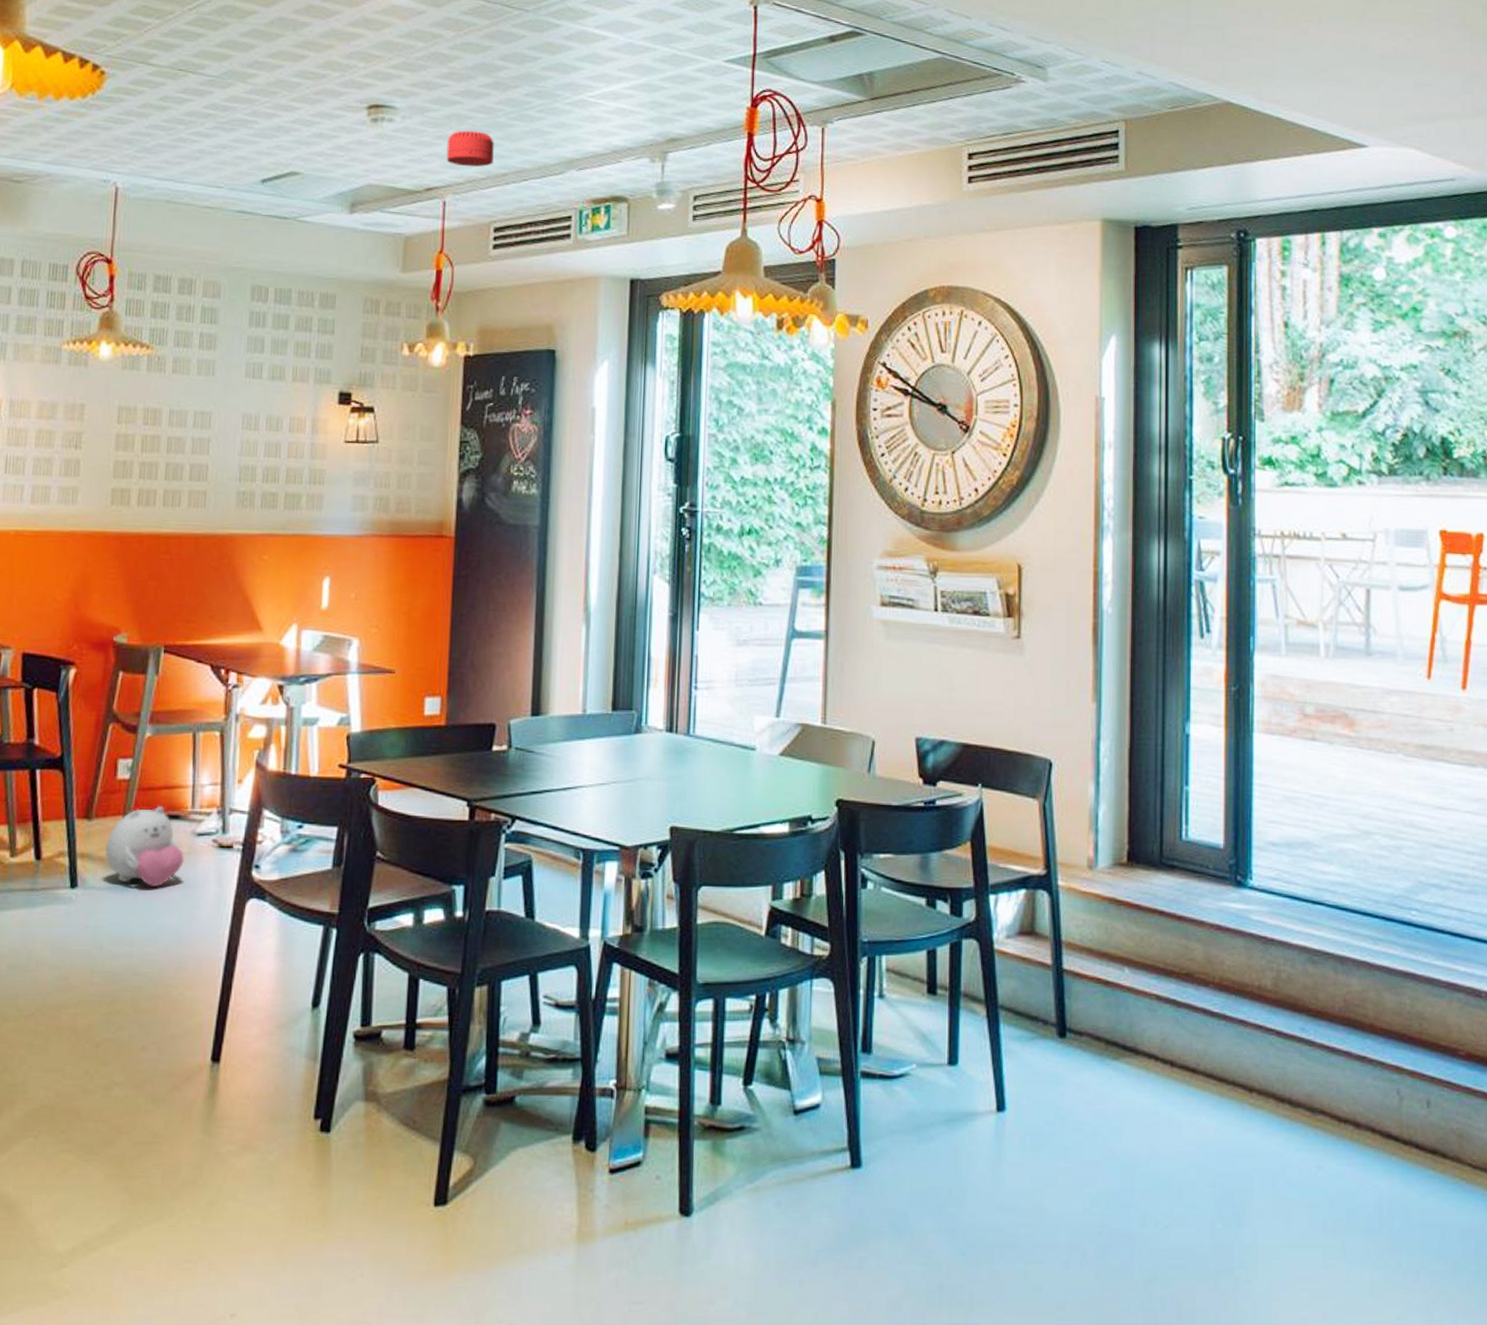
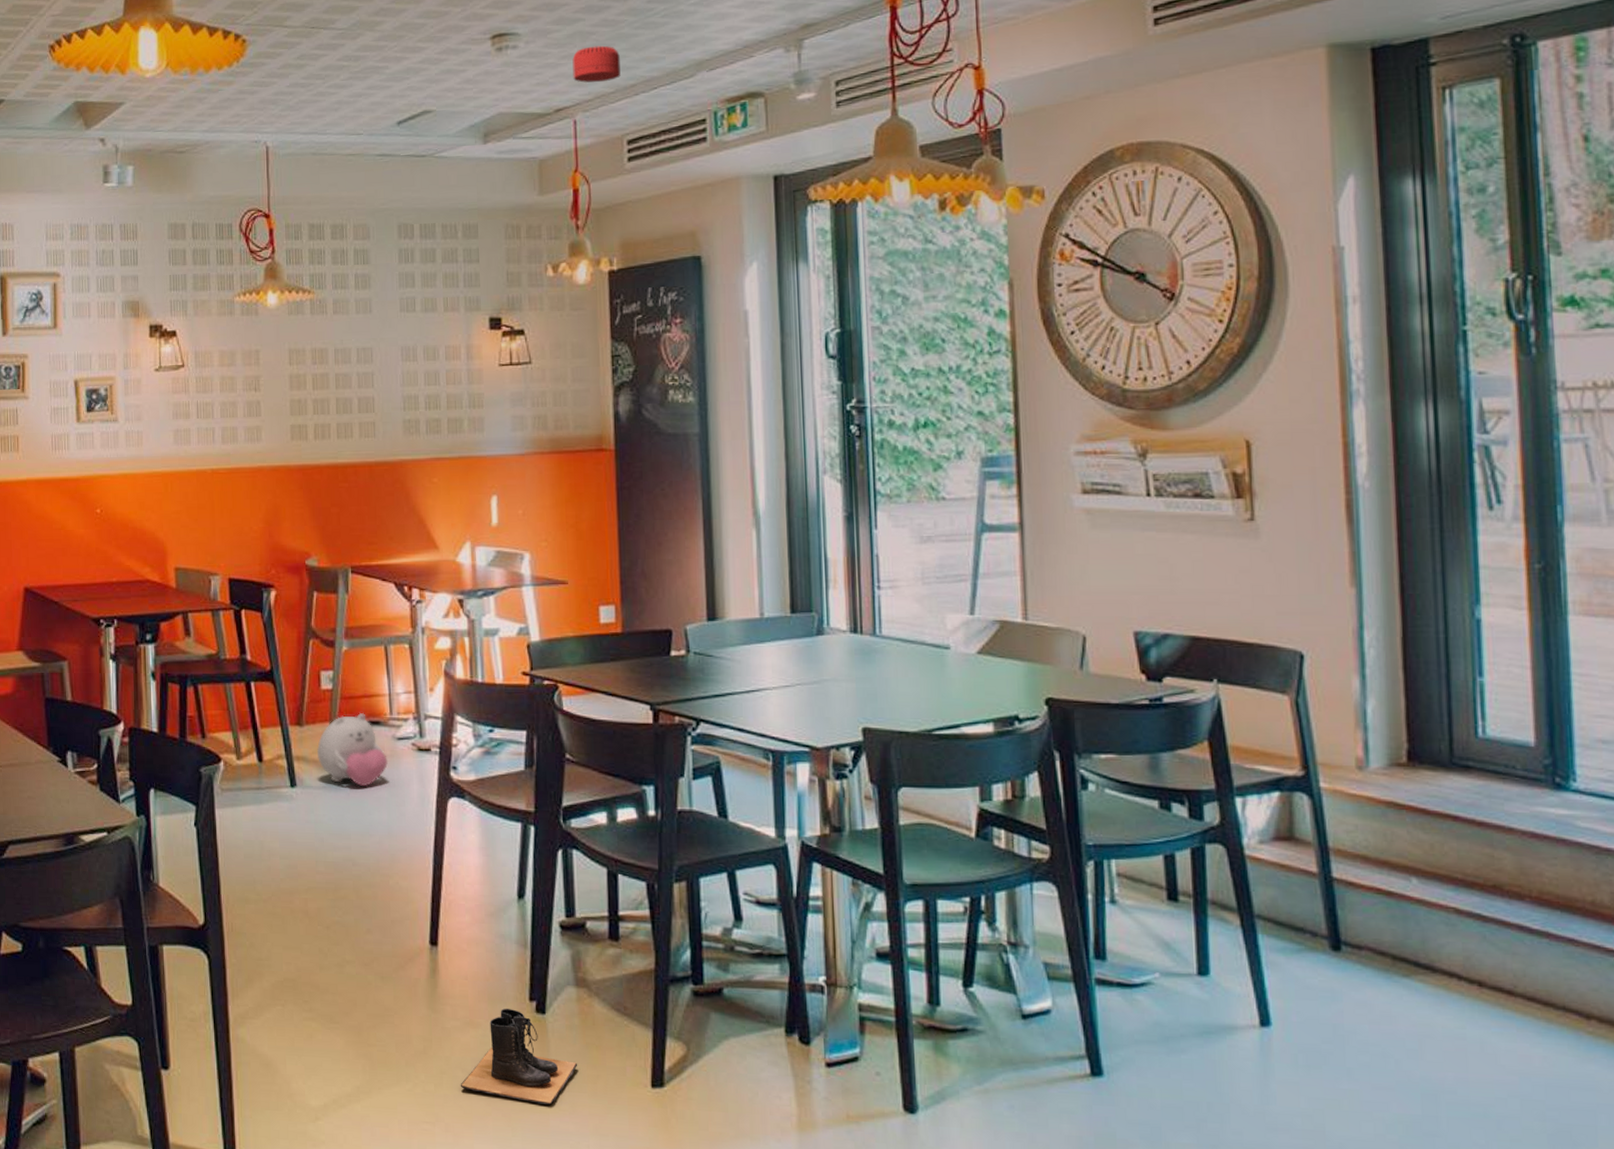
boots: none [229,1129,360,1232] -> present [460,1009,578,1105]

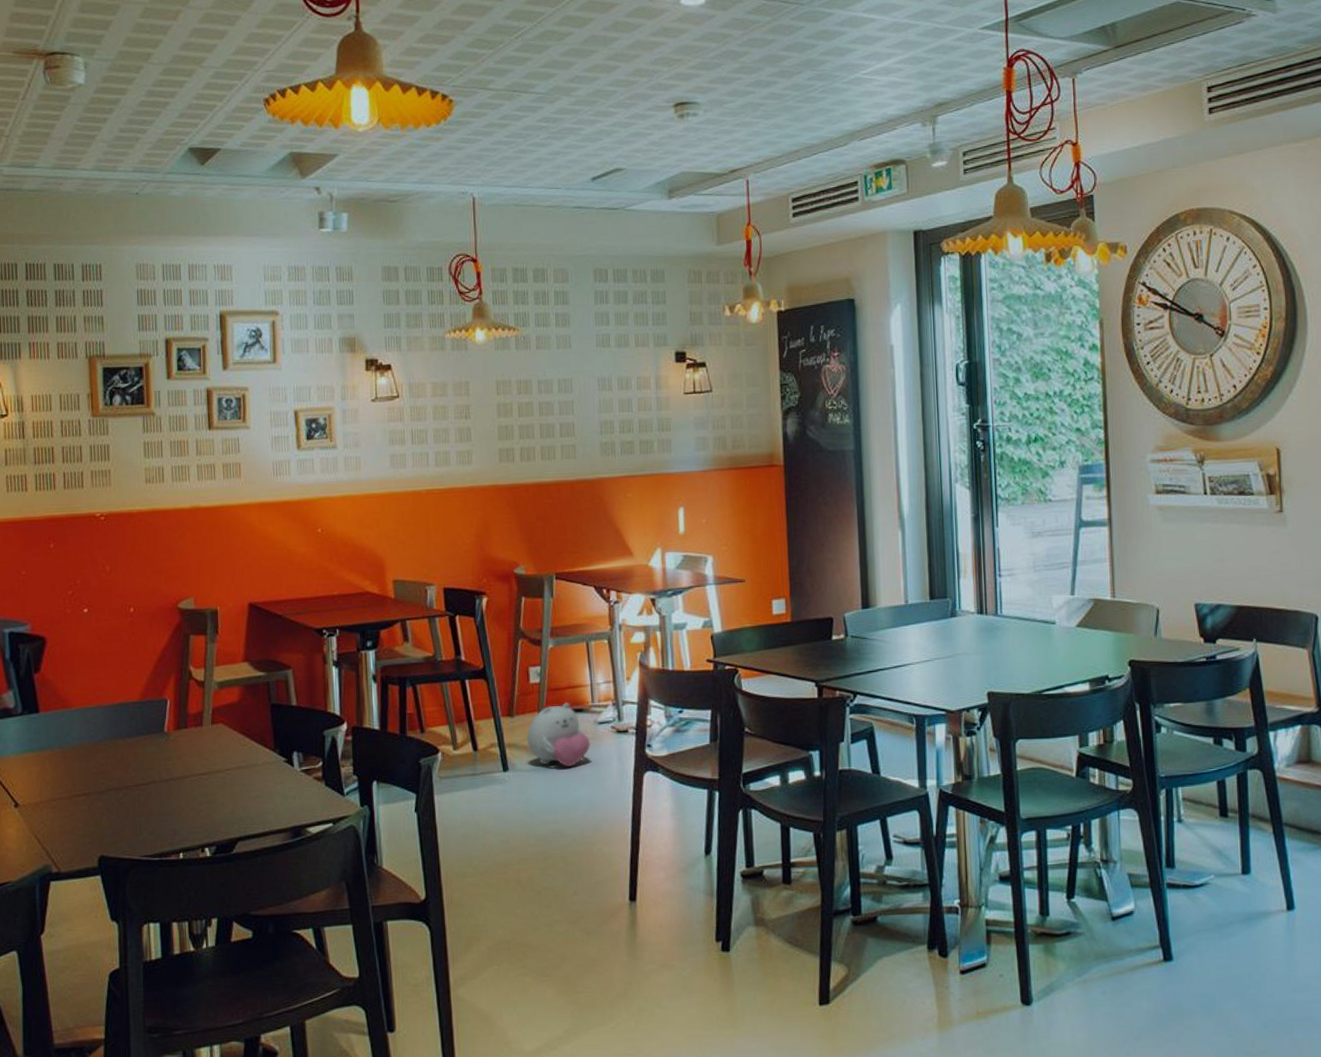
boots: present [460,1009,578,1105] -> none [657,950,758,1029]
smoke detector: present [572,45,621,83] -> none [745,115,786,148]

